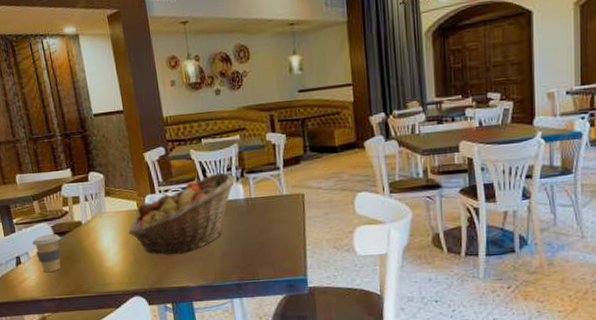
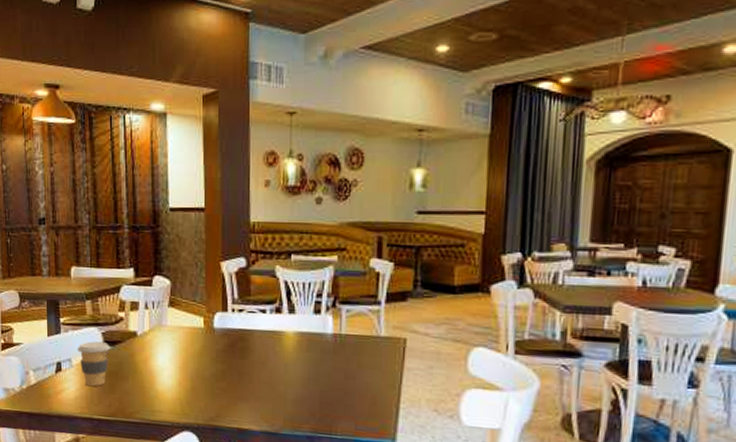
fruit basket: present [128,172,237,255] -> none [189,298,327,388]

